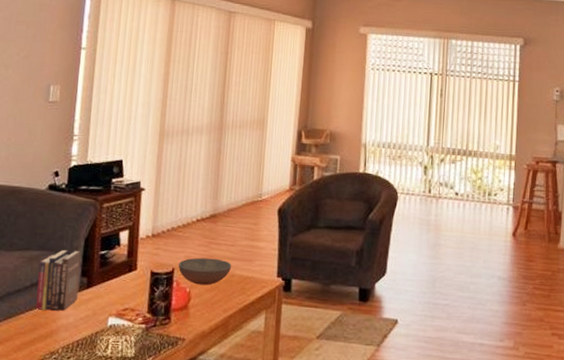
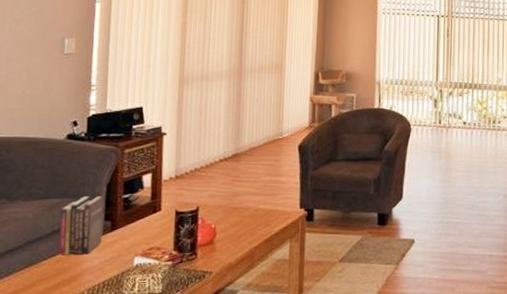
bowl: present [178,258,232,285] -> none [202,195,256,221]

